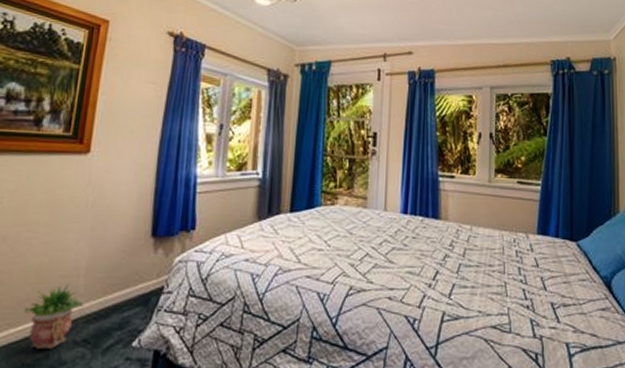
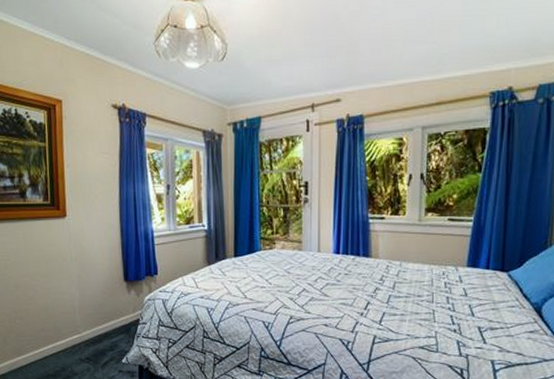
potted plant: present [23,284,84,349] -> none [41,318,82,364]

